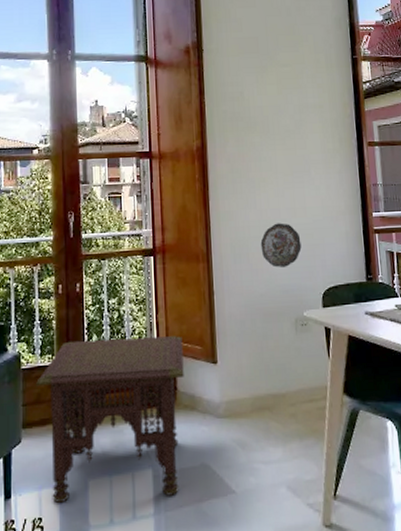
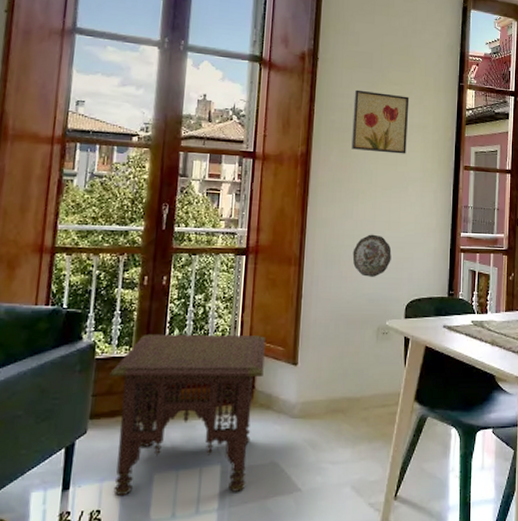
wall art: none [243,76,305,138] -> present [351,89,410,154]

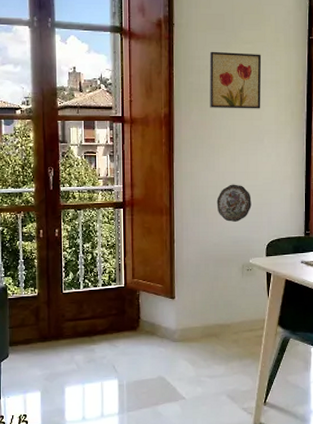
side table: present [109,333,266,497] -> none [21,276,146,405]

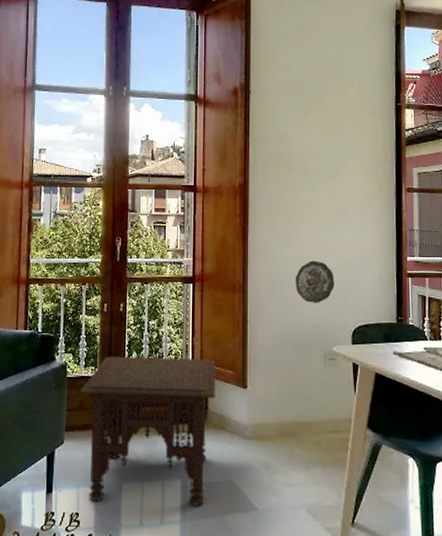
side table: none [21,276,146,405] -> present [80,356,216,506]
wall art: present [209,51,262,109] -> none [287,119,344,180]

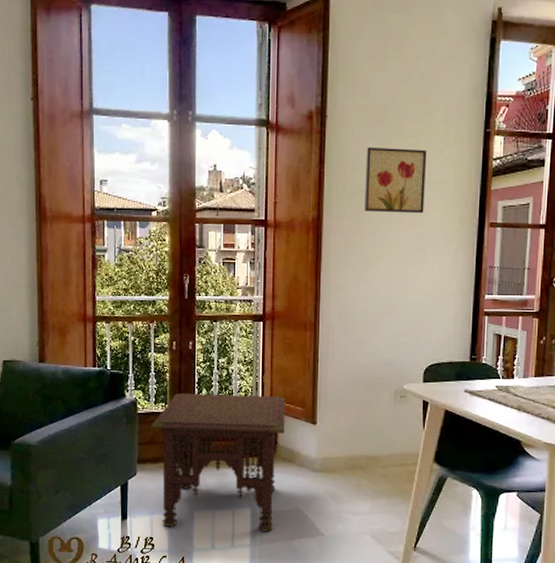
wall art: none [287,119,344,180] -> present [364,147,427,214]
decorative plate: present [295,260,335,303] -> none [368,298,409,341]

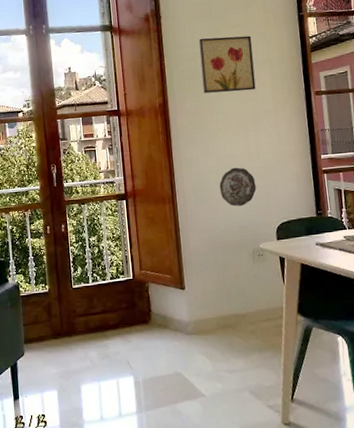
side table: present [150,392,285,532] -> none [33,267,157,404]
decorative plate: none [368,298,409,341] -> present [219,167,256,206]

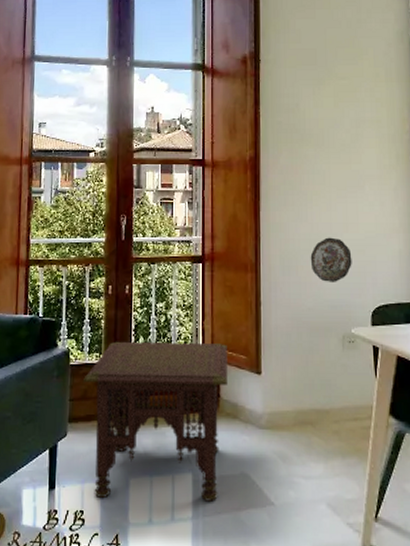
side table: none [33,267,157,404] -> present [83,341,228,502]
wall art: present [198,35,256,94] -> none [300,88,360,151]

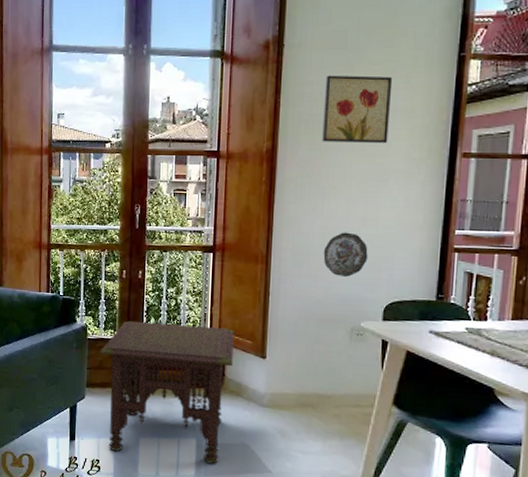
wall art: none [300,88,360,151] -> present [322,75,393,144]

